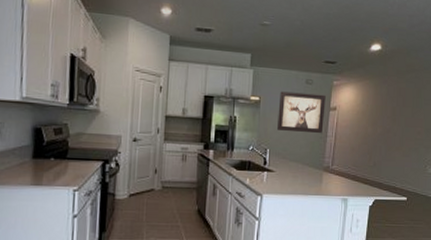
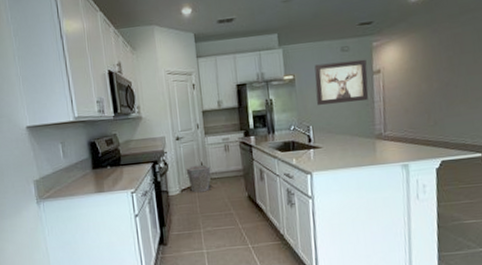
waste bin: none [138,170,165,200] -> present [186,164,211,193]

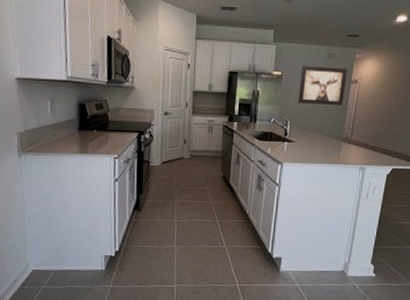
waste bin: present [186,164,211,193] -> none [169,141,193,167]

